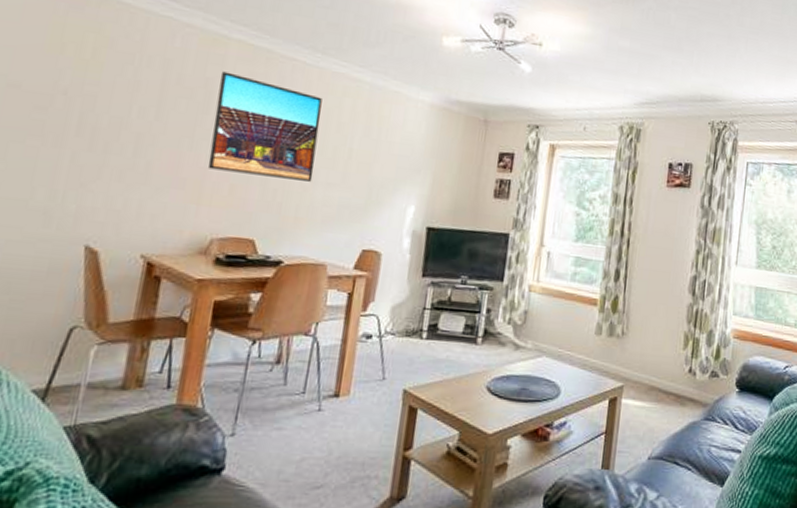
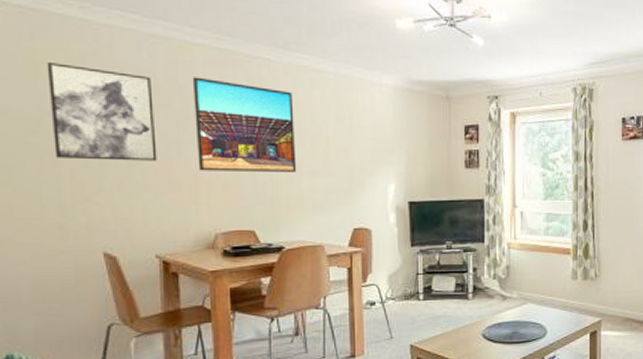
wall art: none [59,41,179,154] -> present [47,63,157,161]

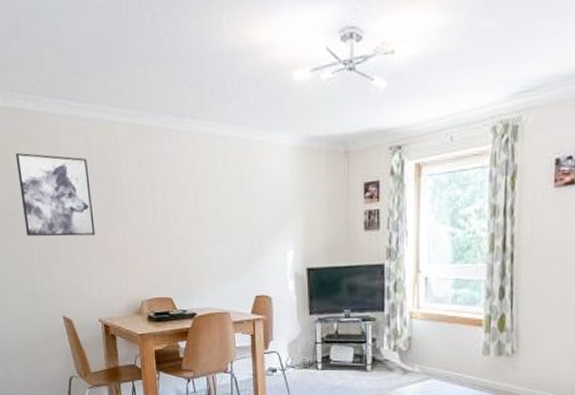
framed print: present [192,77,297,172] -> none [117,154,205,243]

